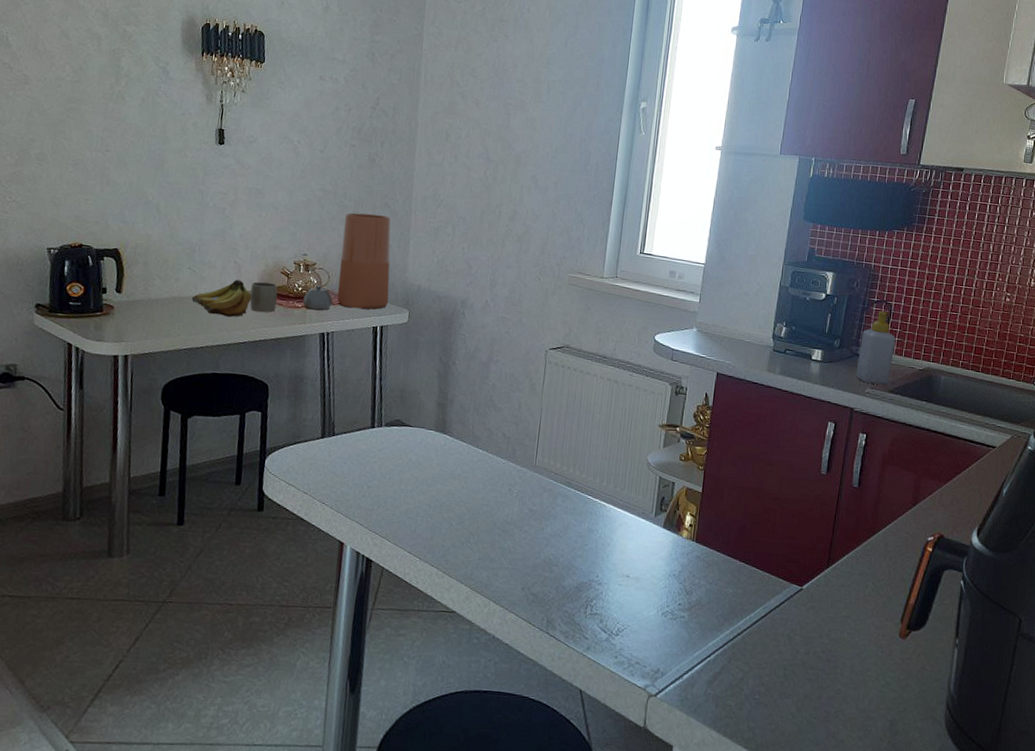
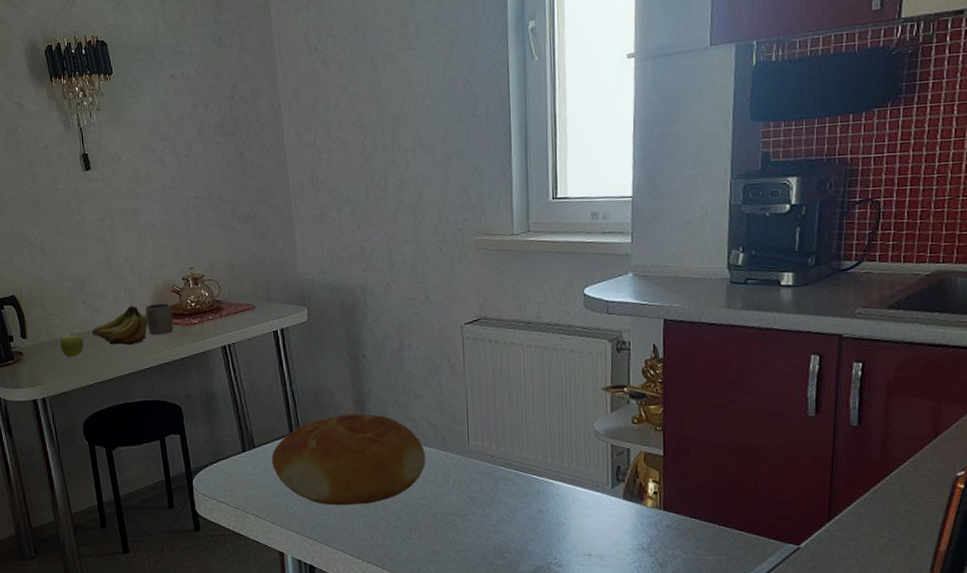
fruit: none [155,296,181,320] -> present [60,334,84,357]
sugar bowl: present [302,285,333,311] -> none [198,297,229,324]
vase: present [337,212,391,310] -> none [223,211,284,316]
bread: none [348,415,496,504] -> present [271,414,426,506]
soap bottle: present [856,310,896,385] -> none [840,211,890,302]

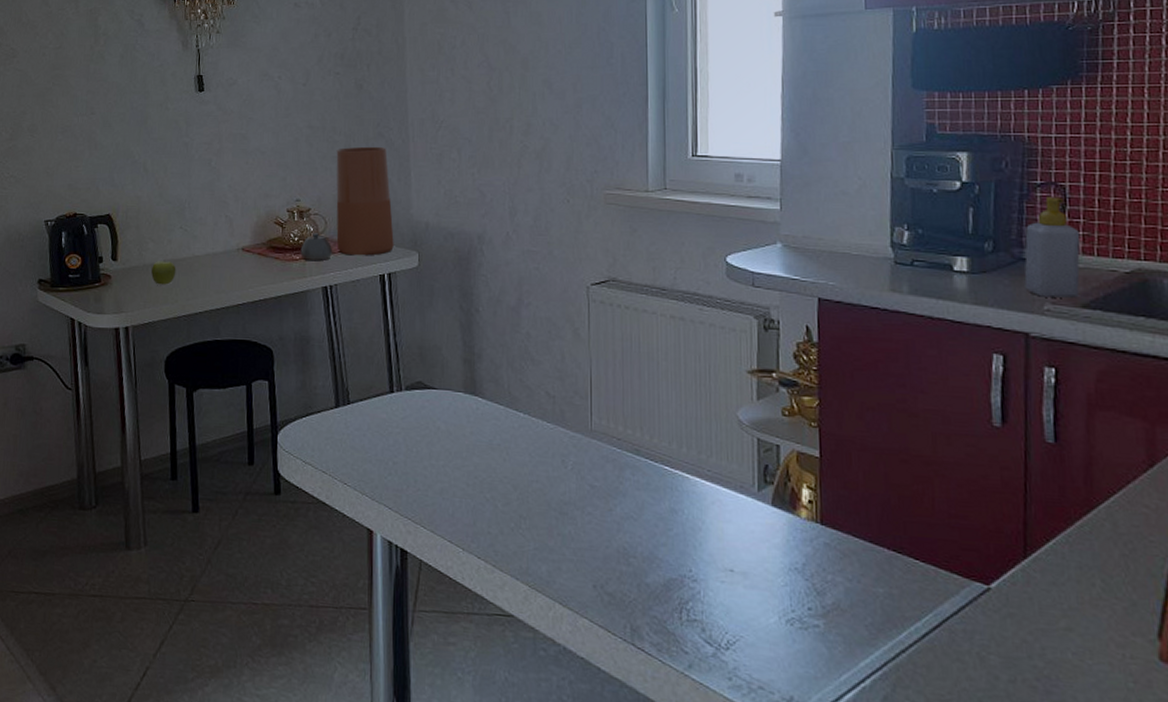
fruit: present [91,306,148,346] -> none [185,235,246,278]
mug: present [145,303,173,336] -> none [244,234,273,269]
sugar bowl: none [198,297,229,324] -> present [300,233,333,262]
vase: none [223,211,284,316] -> present [336,146,394,256]
bread: present [271,414,426,506] -> none [366,374,542,482]
soap bottle: none [840,211,890,302] -> present [1024,195,1081,298]

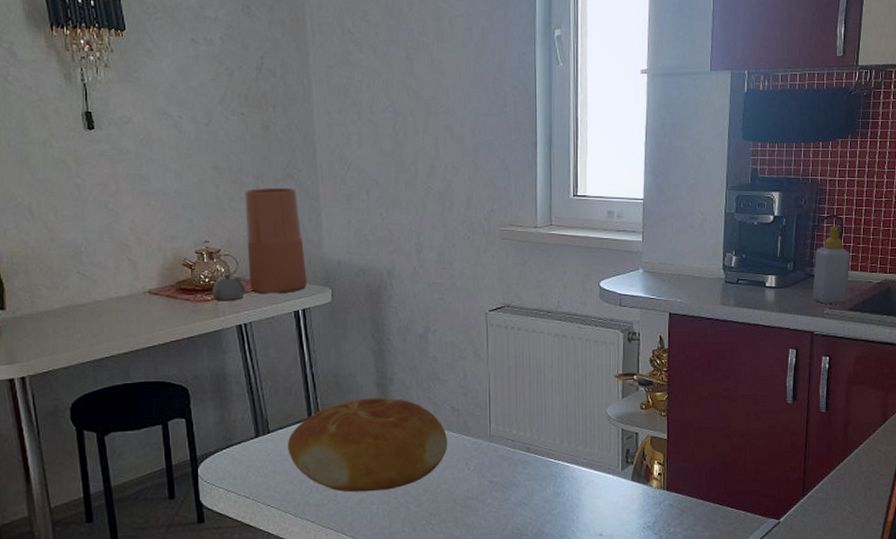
fruit: present [150,260,176,285] -> none [46,306,76,332]
bread: none [366,374,542,482] -> present [287,398,448,493]

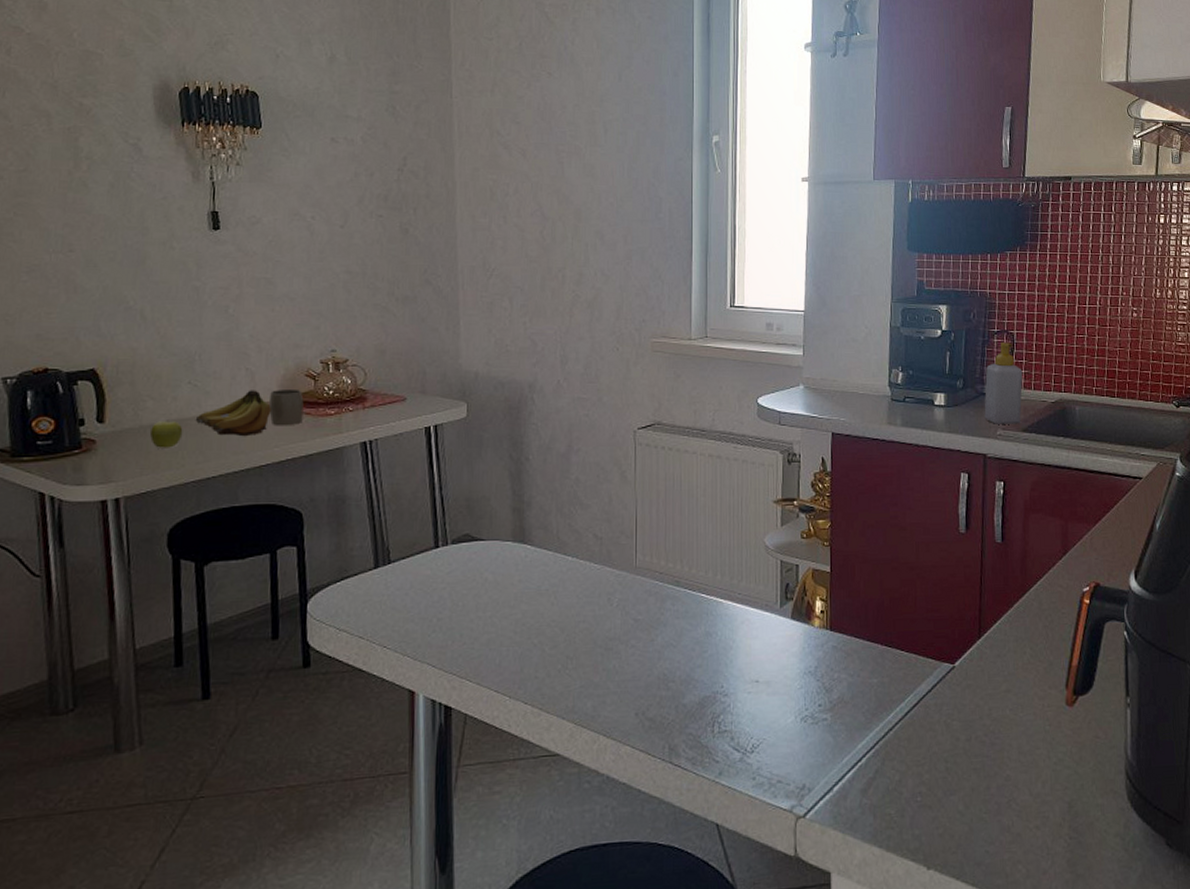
fruit: none [46,306,76,332] -> present [149,420,183,448]
fruit: none [86,278,154,321] -> present [195,390,271,437]
mug: none [151,277,183,312] -> present [268,388,304,426]
sugar bowl: present [212,273,246,301] -> none [335,385,374,416]
vase: present [245,187,307,294] -> none [377,293,441,408]
bread: present [287,398,448,493] -> none [409,524,589,632]

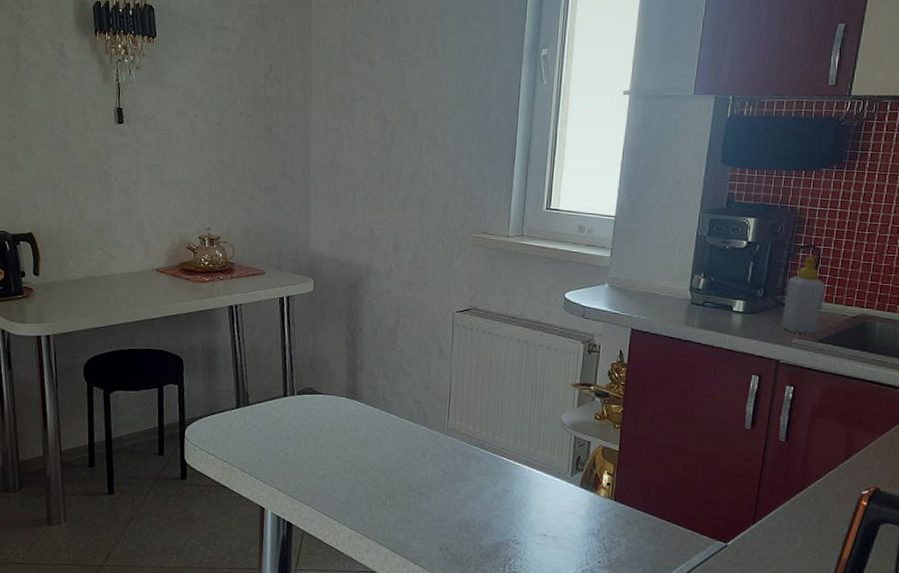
fruit: present [149,420,183,448] -> none [71,276,95,299]
fruit: present [195,390,271,437] -> none [104,257,161,295]
mug: present [268,388,304,426] -> none [158,258,186,288]

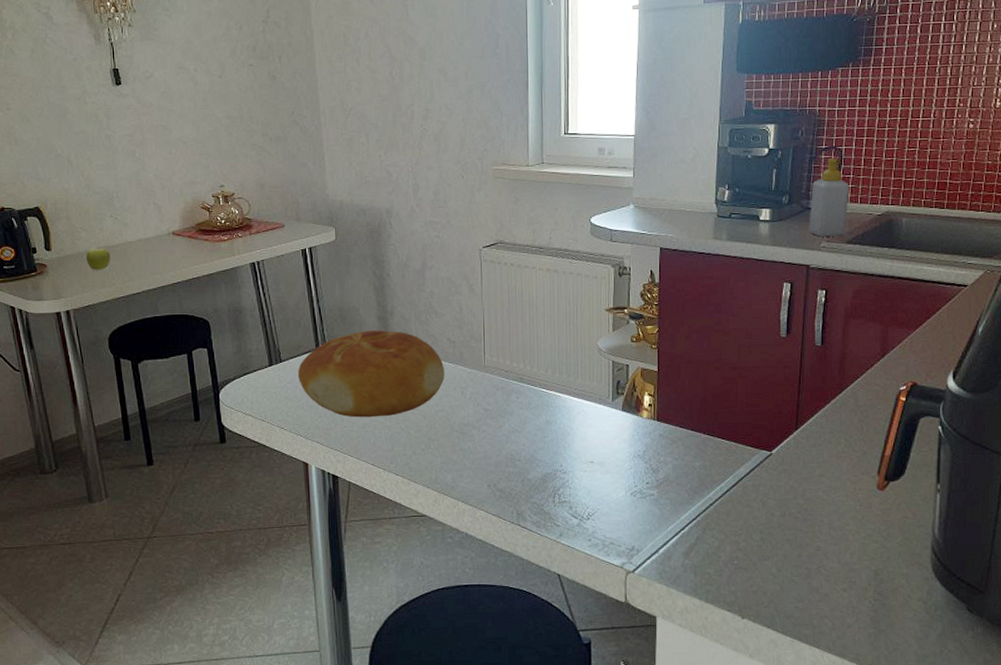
fruit: none [71,276,95,299] -> present [85,247,111,270]
bread: none [263,382,408,469] -> present [297,330,445,418]

